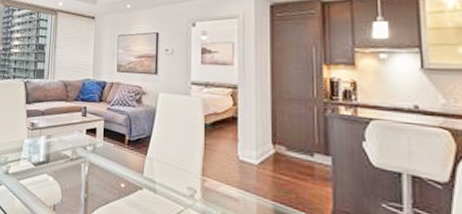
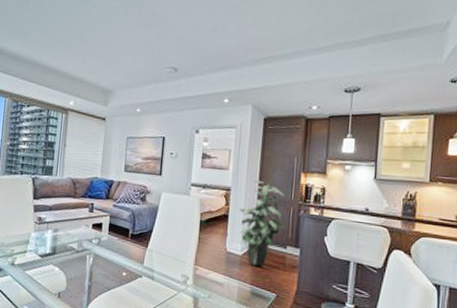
indoor plant: none [249,76,310,180] -> present [239,180,286,267]

